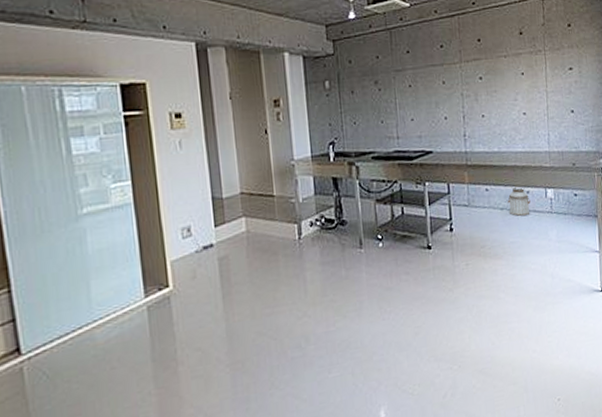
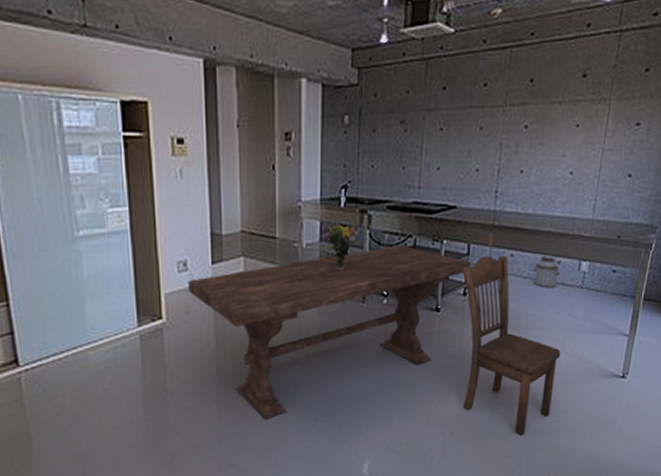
dining table: none [193,190,454,378] -> present [189,245,472,420]
bouquet: none [316,178,349,221] -> present [322,225,358,271]
dining chair: none [445,191,545,361] -> present [461,255,561,436]

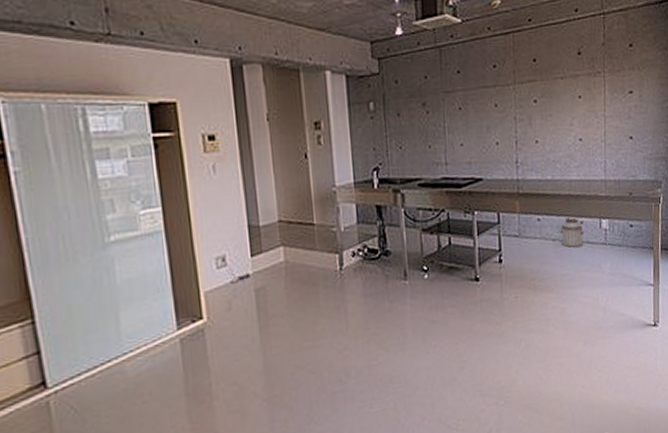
dining table: present [189,245,472,420] -> none [228,220,503,413]
bouquet: present [322,225,358,271] -> none [358,206,394,251]
dining chair: present [461,255,561,436] -> none [494,220,596,397]

